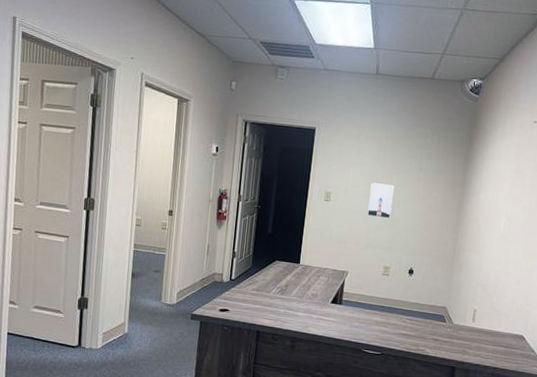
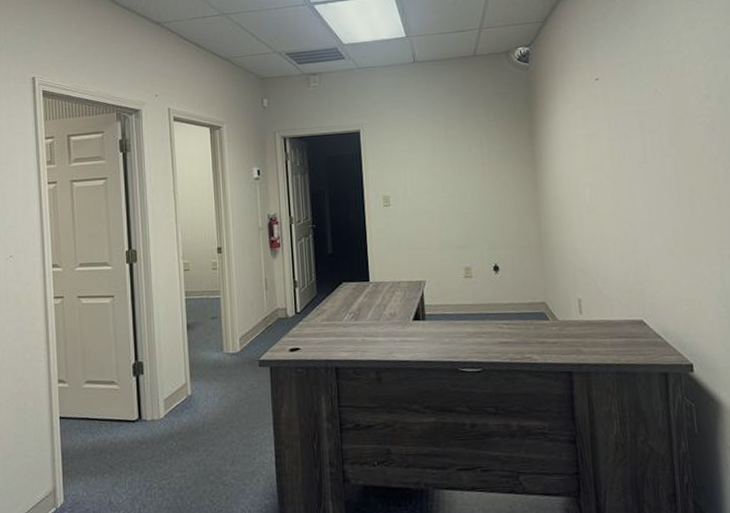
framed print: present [367,182,395,219] -> none [431,175,460,215]

